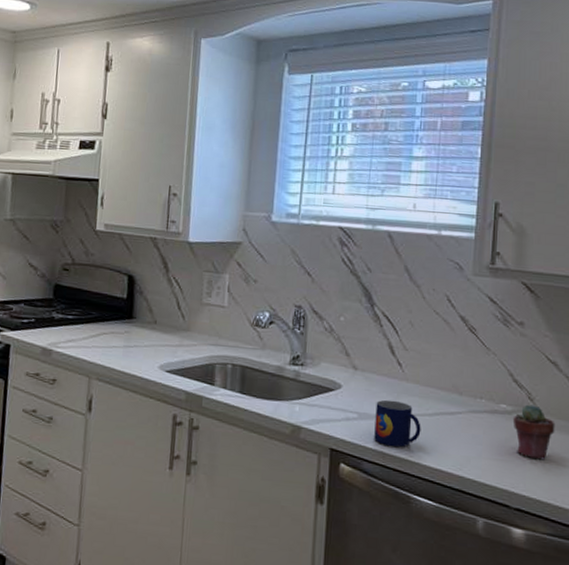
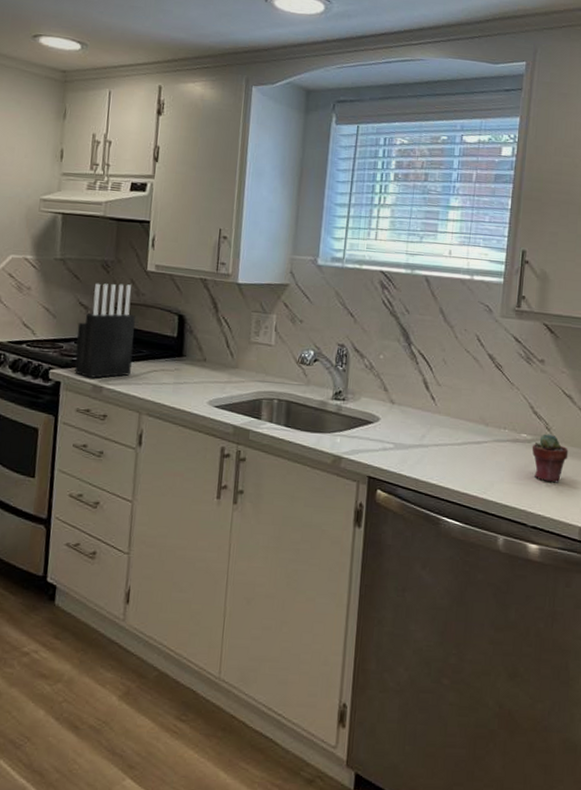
knife block: none [24,243,85,341] -> present [74,283,136,378]
mug: present [374,399,421,448] -> none [408,431,451,475]

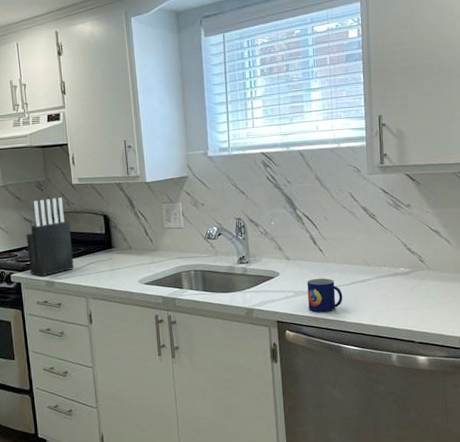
mug: none [408,431,451,475] -> present [307,278,343,313]
potted succulent: present [531,434,569,483] -> none [410,265,442,305]

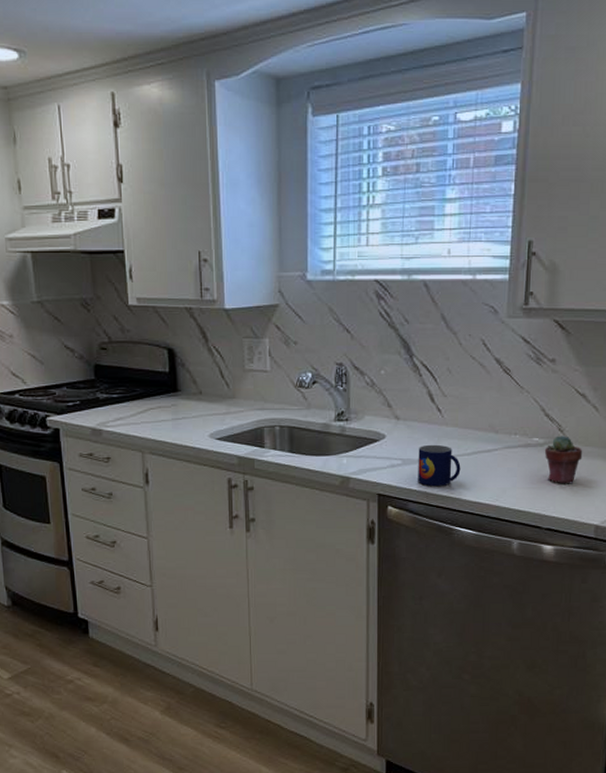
knife block: present [26,197,74,276] -> none [67,322,127,422]
potted succulent: none [410,265,442,305] -> present [544,435,583,484]

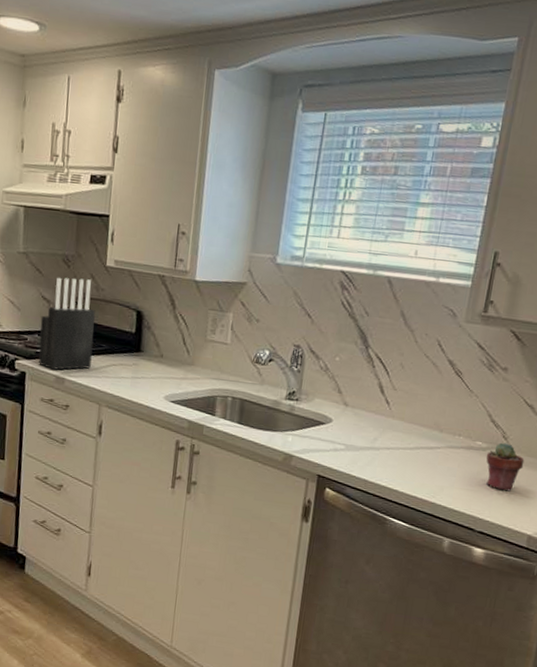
knife block: none [67,322,127,422] -> present [38,277,95,370]
mug: present [418,444,461,487] -> none [358,434,402,476]

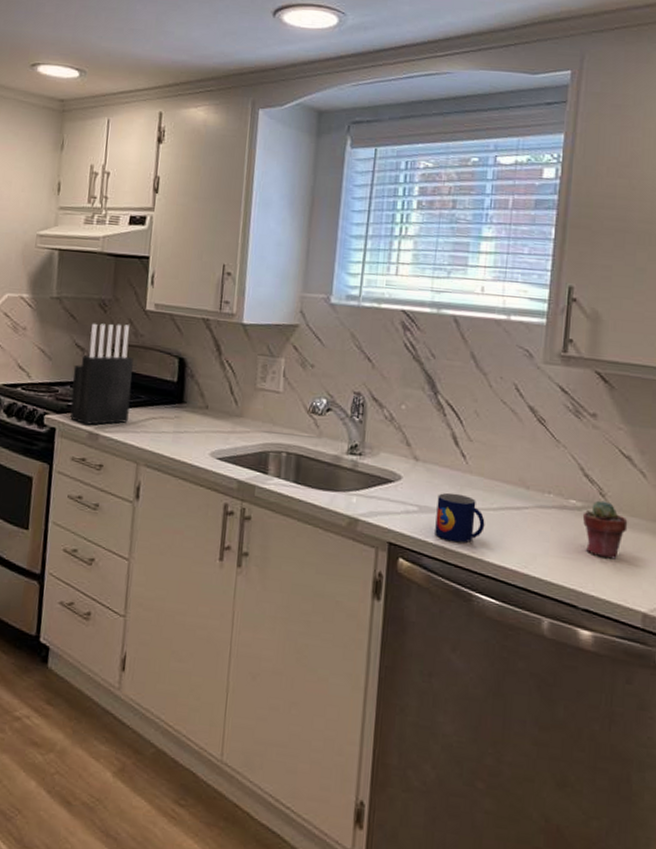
mug: none [358,434,402,476] -> present [435,492,485,543]

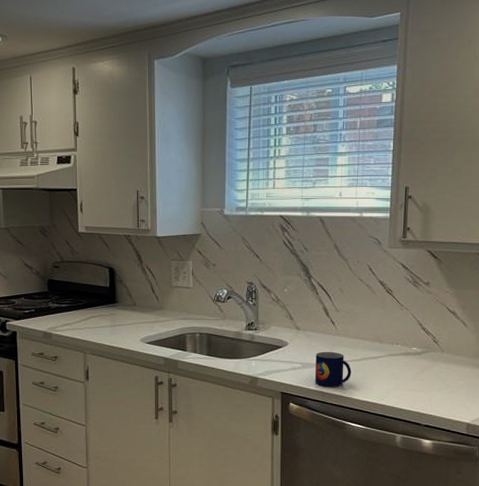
knife block: present [70,323,134,425] -> none [25,245,74,327]
potted succulent: present [582,500,628,560] -> none [422,346,455,387]

